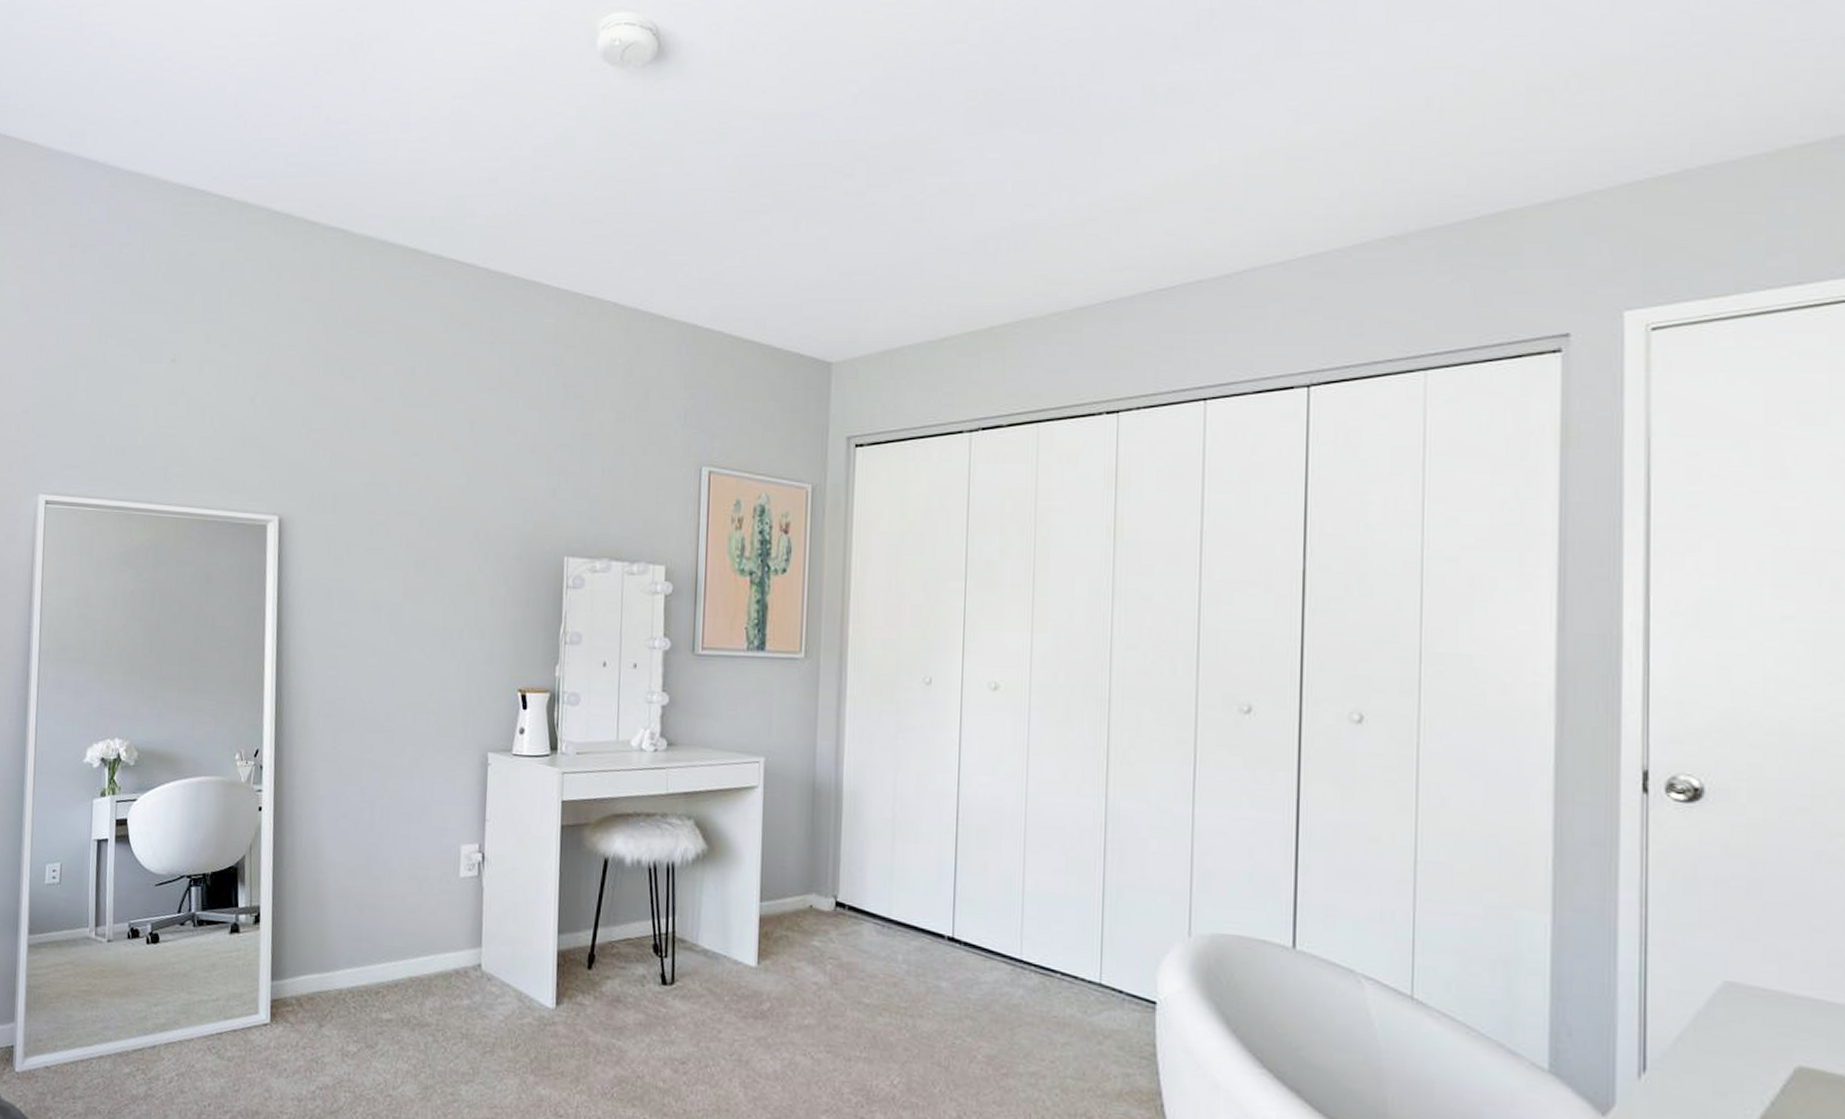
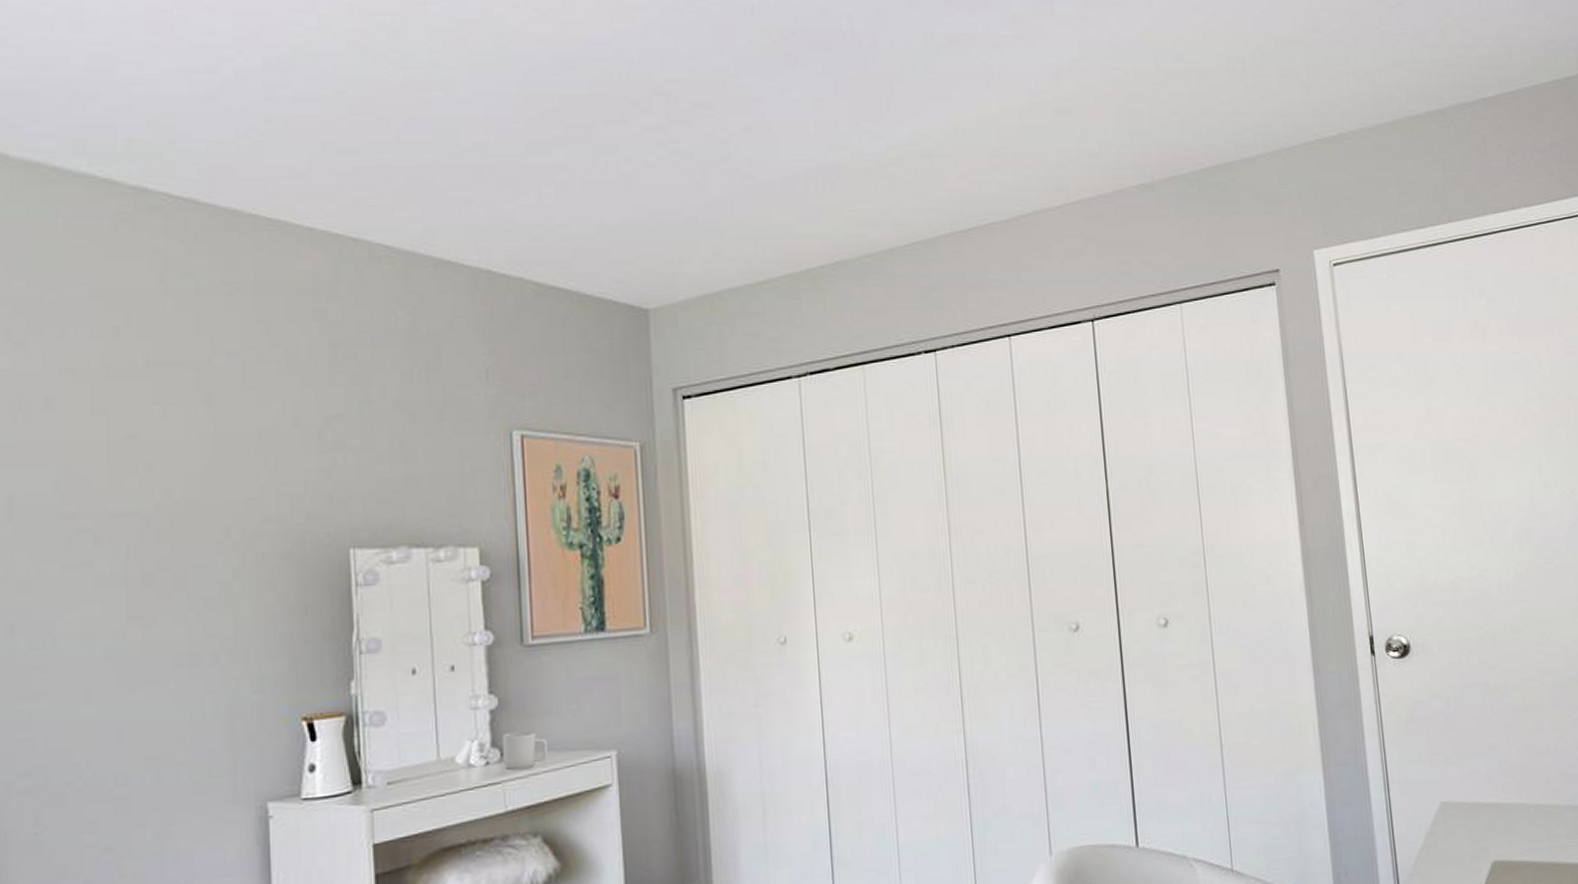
mug: none [668,726,707,761] -> present [502,730,549,771]

